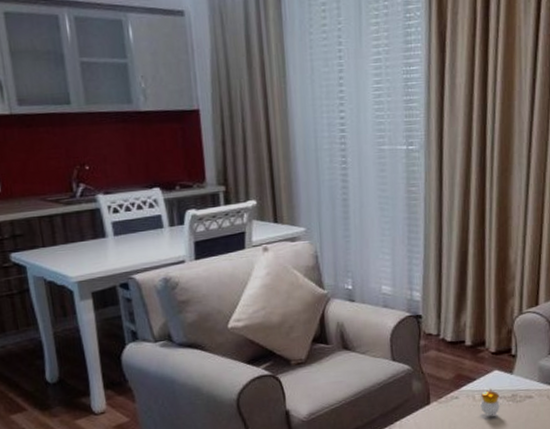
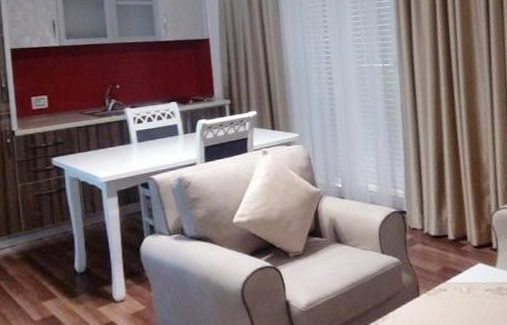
candle: present [480,389,500,416] -> none [468,281,487,308]

